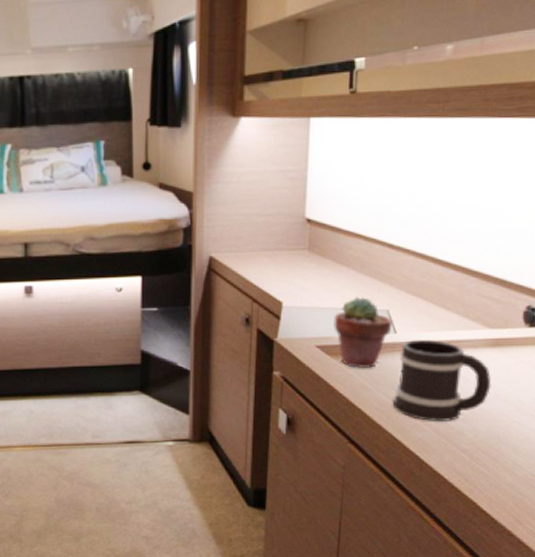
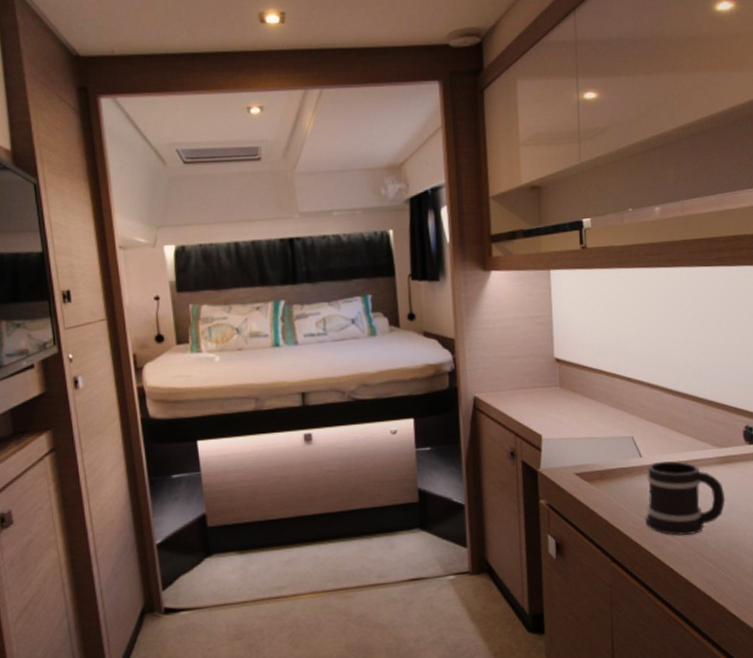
potted succulent: present [333,296,393,368] -> none [587,425,638,492]

